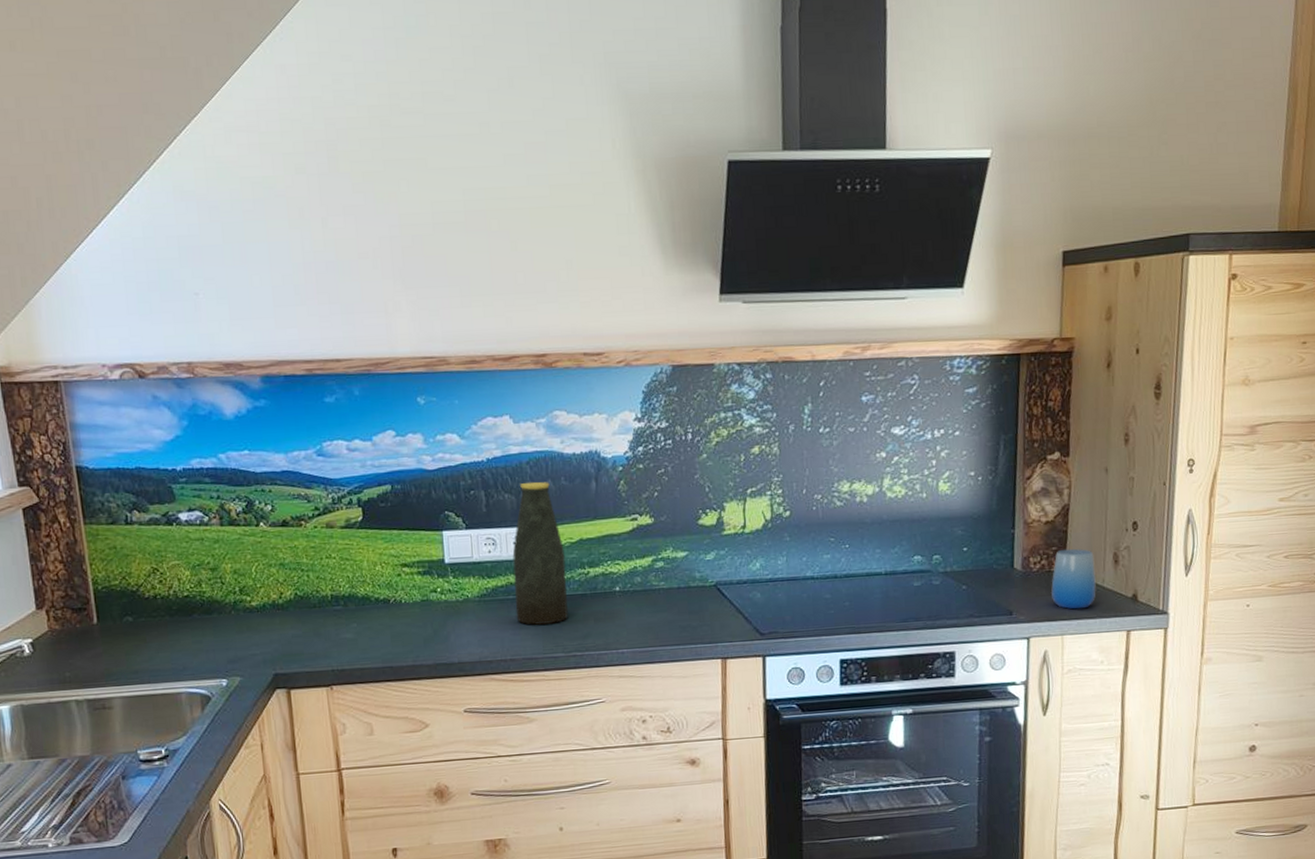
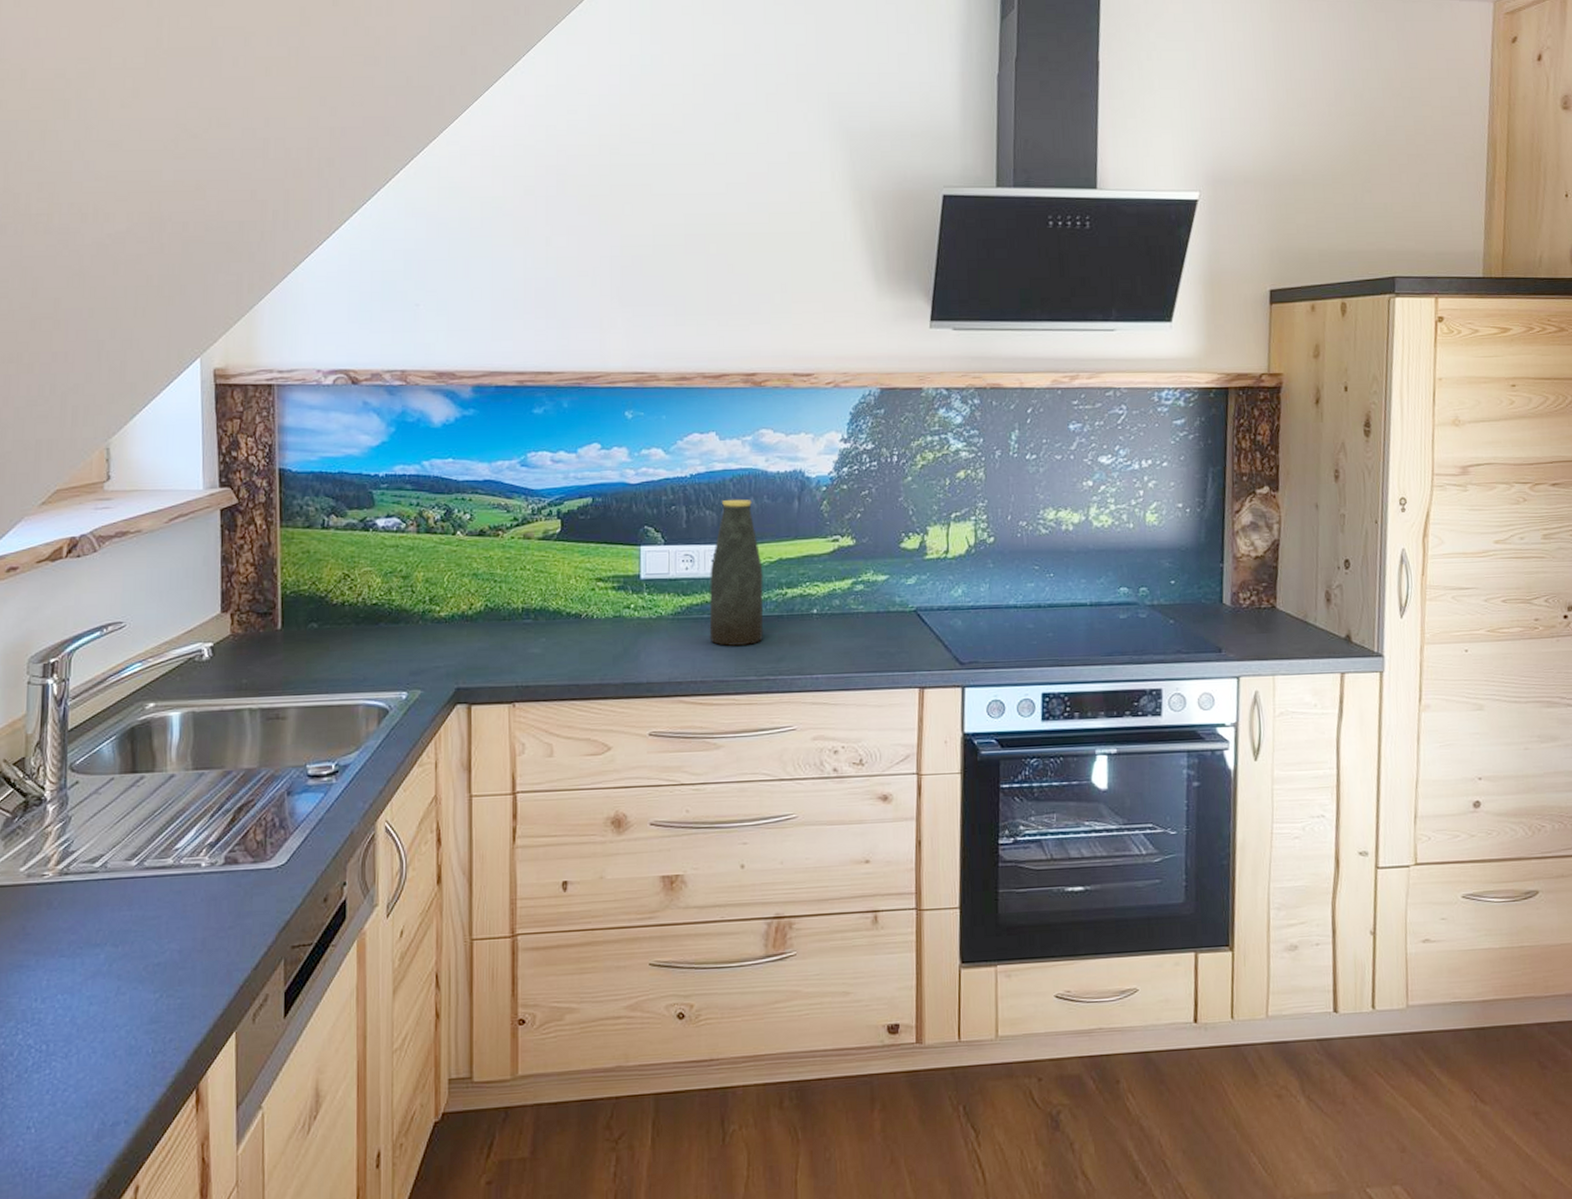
cup: present [1051,548,1096,610] -> none [1261,585,1308,649]

